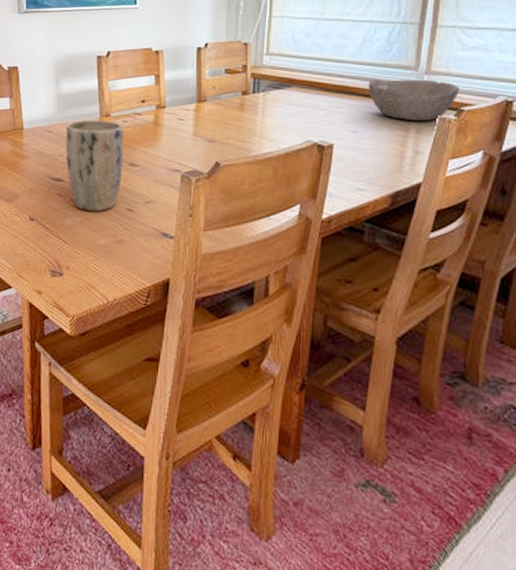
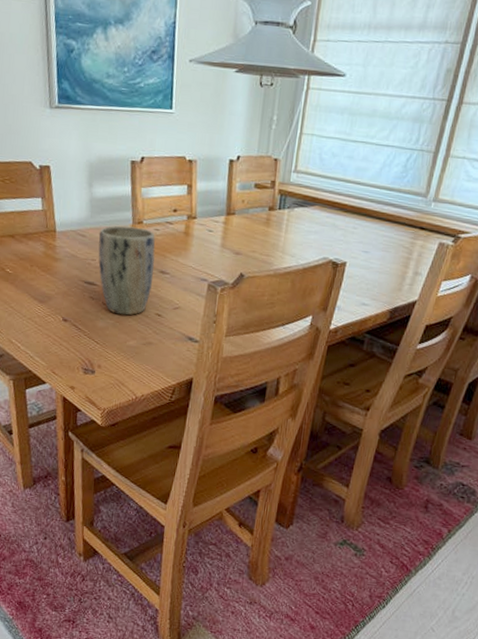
bowl: present [368,79,459,122] -> none [382,203,460,245]

